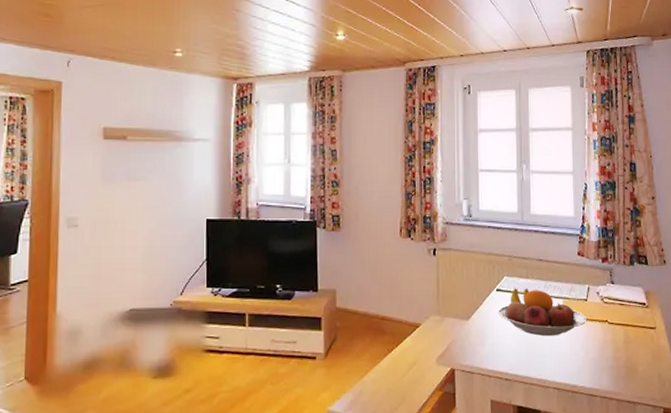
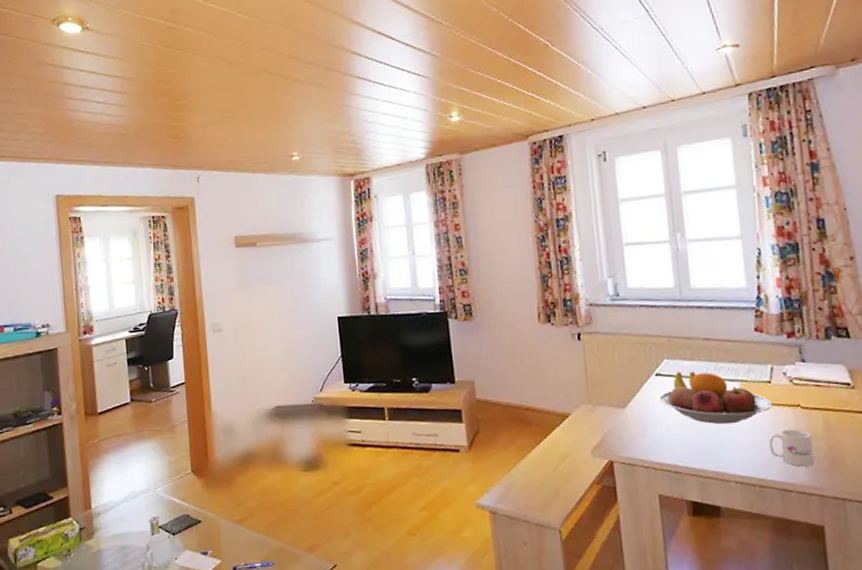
mug: none [582,342,615,375] -> present [768,429,814,467]

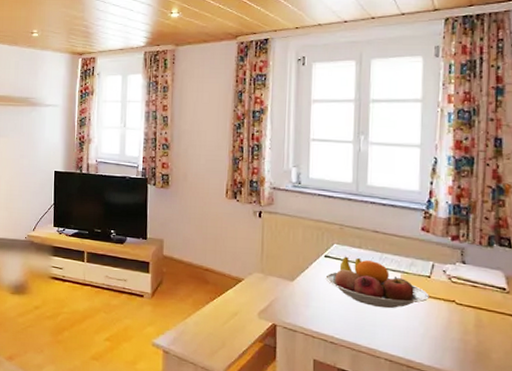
mug: present [768,429,814,467] -> none [421,321,463,356]

